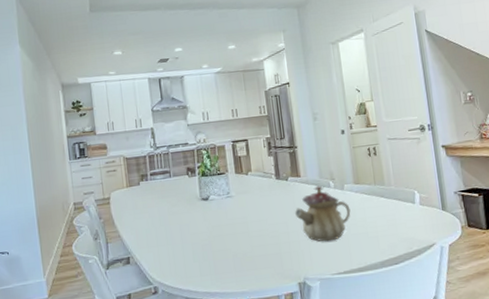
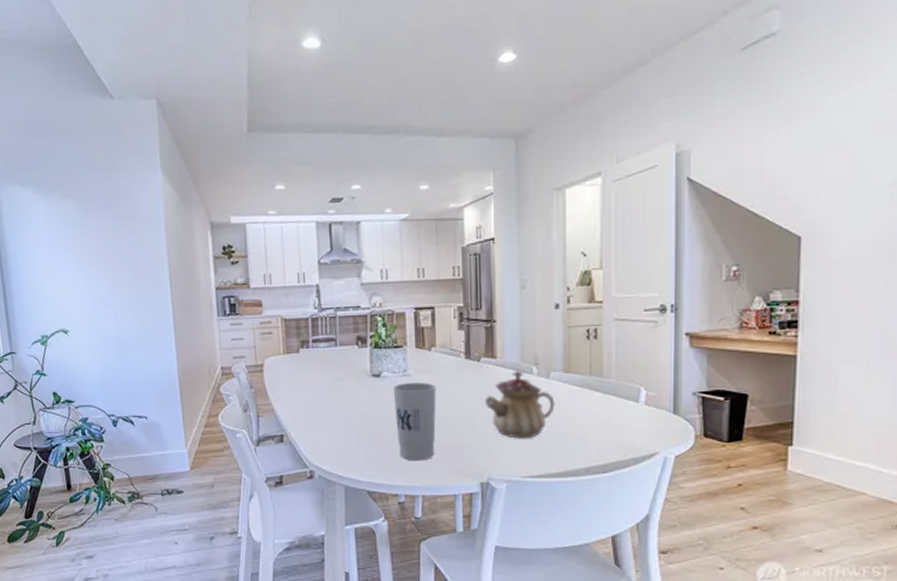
cup: none [219,201,258,270] -> present [393,382,437,461]

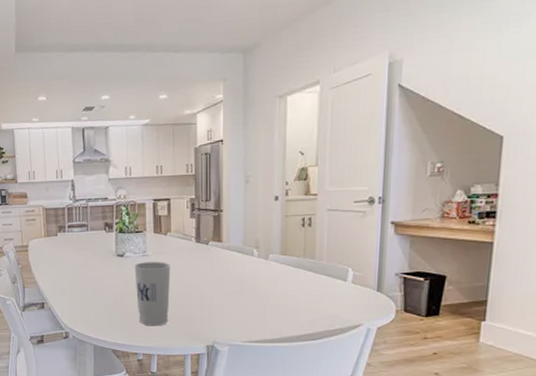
teapot: present [485,370,555,439] -> none [212,253,272,310]

